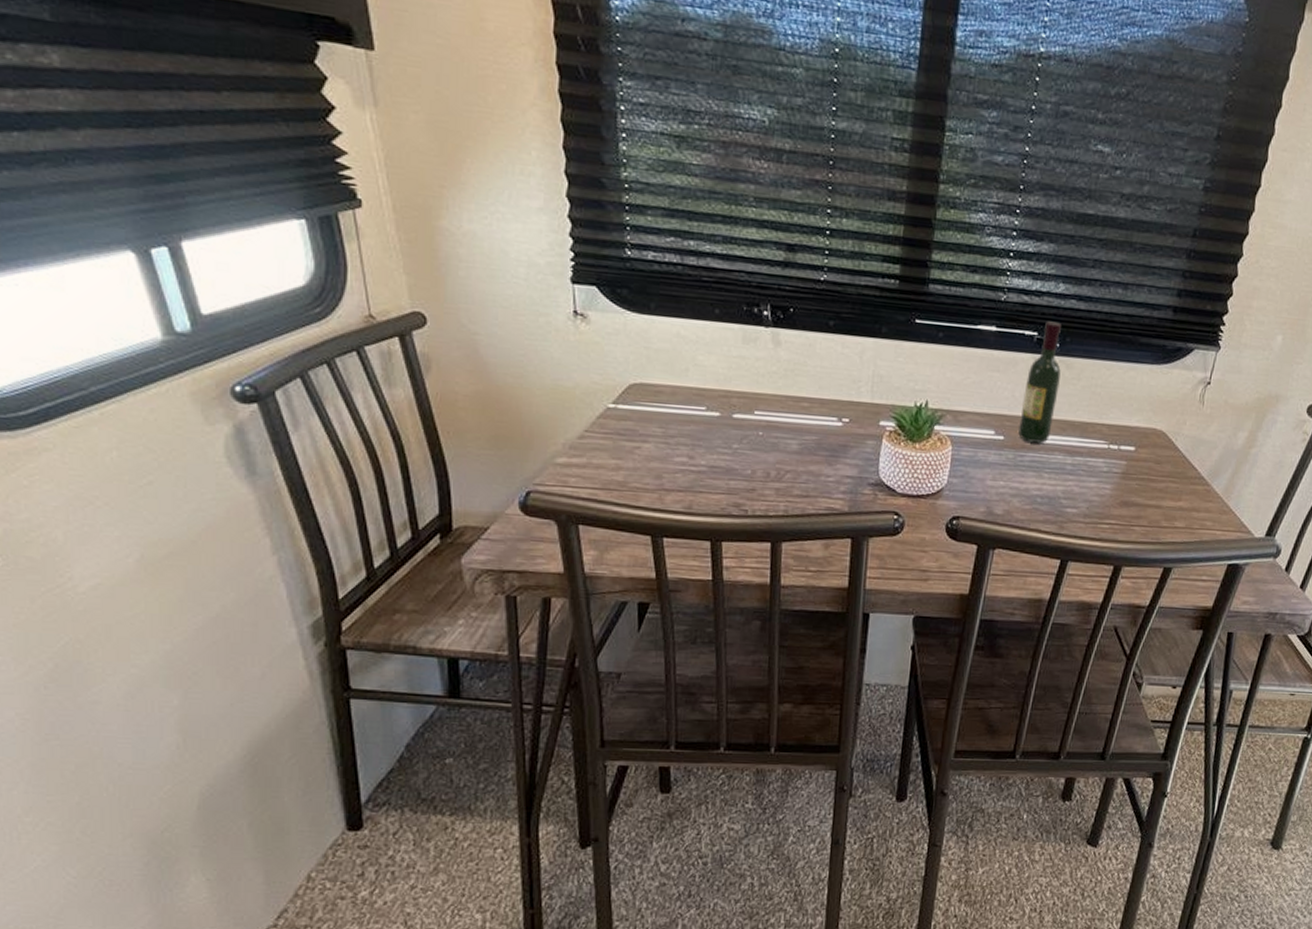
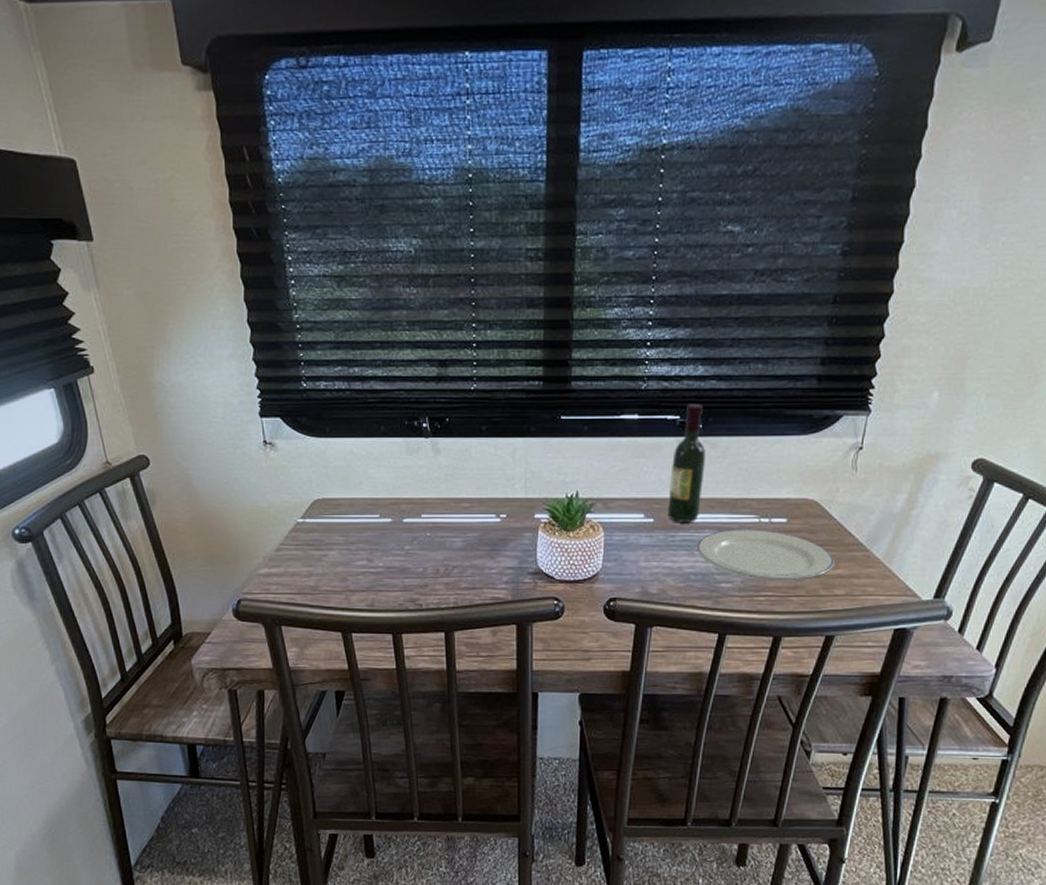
plate: none [1045,453,1177,511] -> present [696,529,834,581]

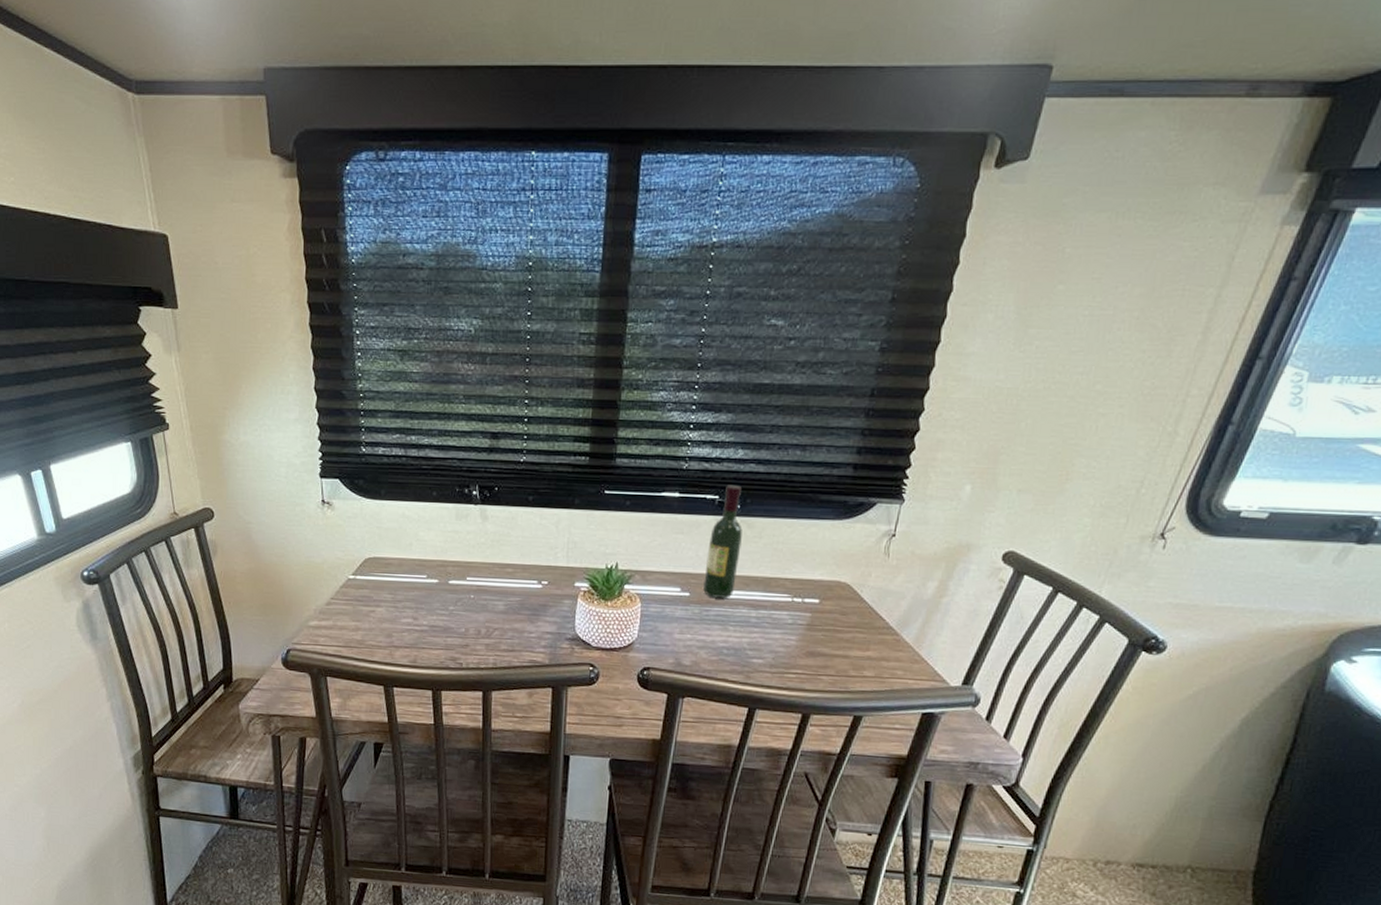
plate: present [696,529,834,581] -> none [730,607,865,661]

